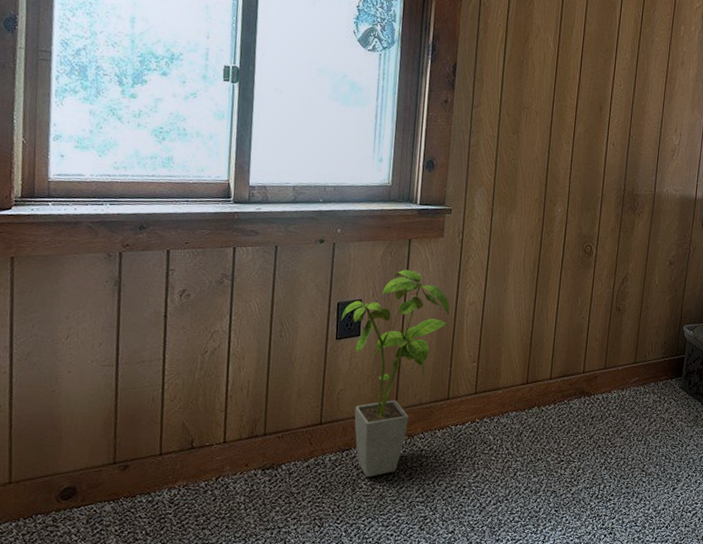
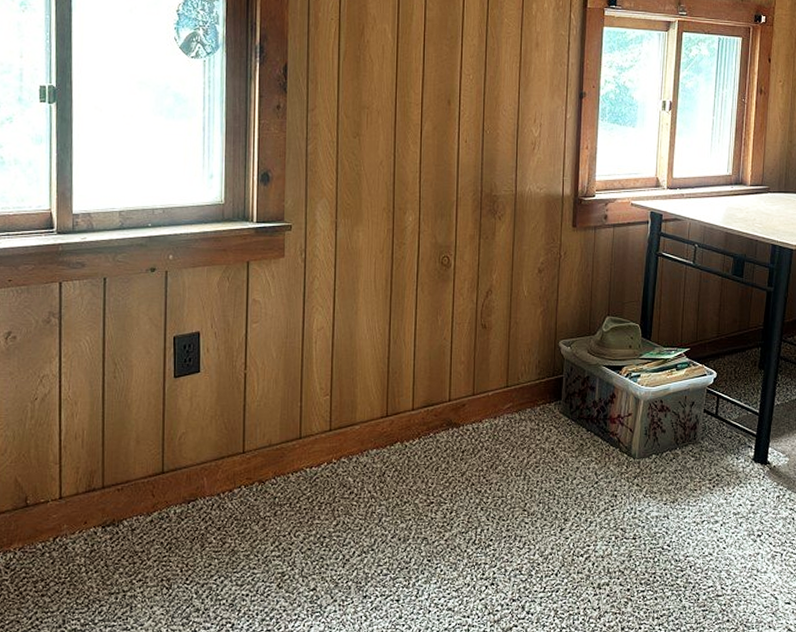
house plant: present [341,269,450,478] -> none [178,296,297,531]

